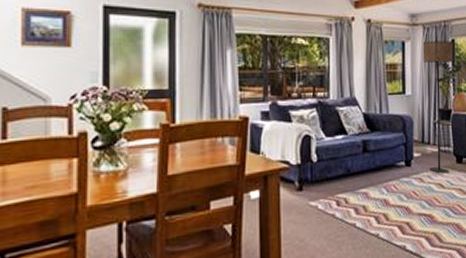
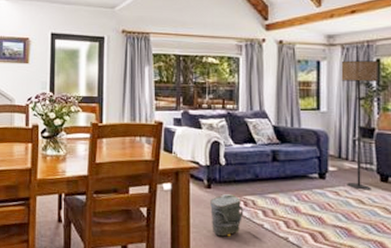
bag: none [302,193,336,245] -> present [210,193,244,237]

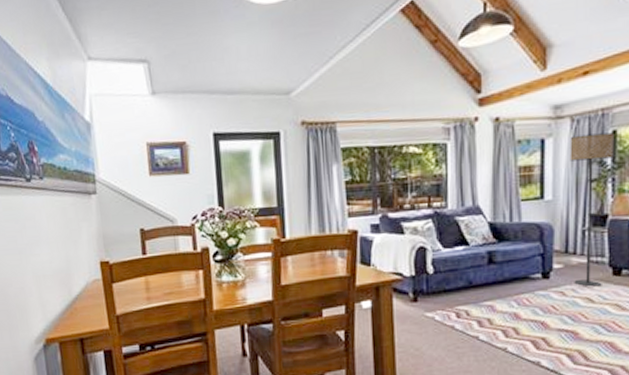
bag: present [210,193,244,237] -> none [417,305,456,354]

